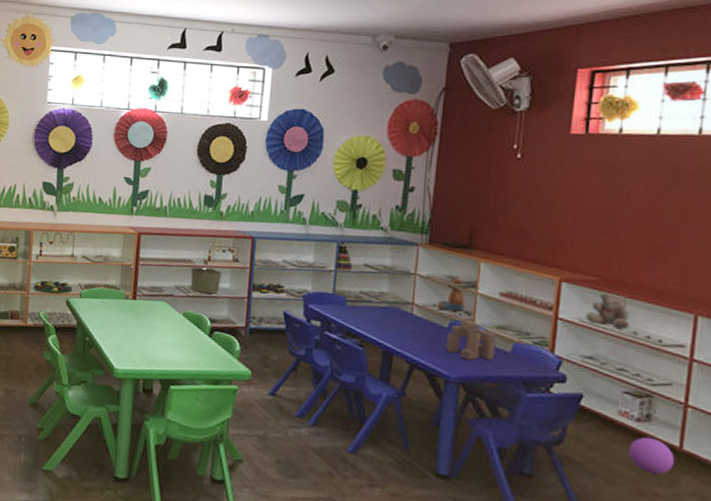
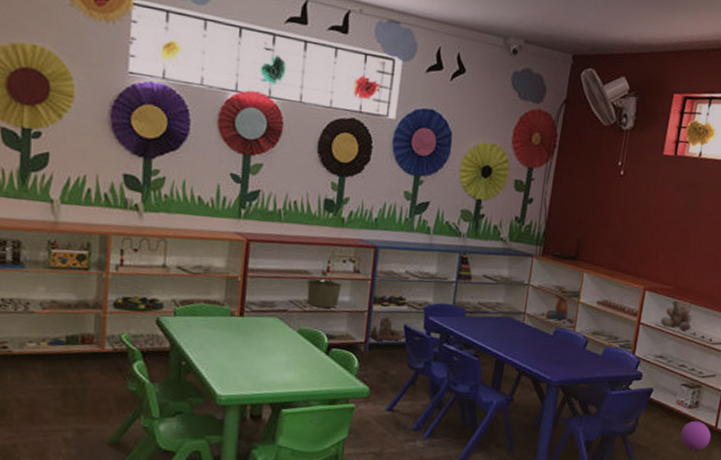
toy block set: none [248,303,283,328] -> present [368,317,403,342]
wooden blocks: present [446,318,497,361] -> none [550,326,592,365]

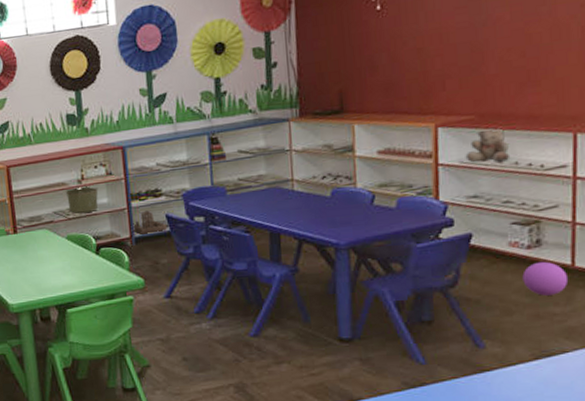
stuffed toy: present [546,285,570,320] -> none [317,142,345,181]

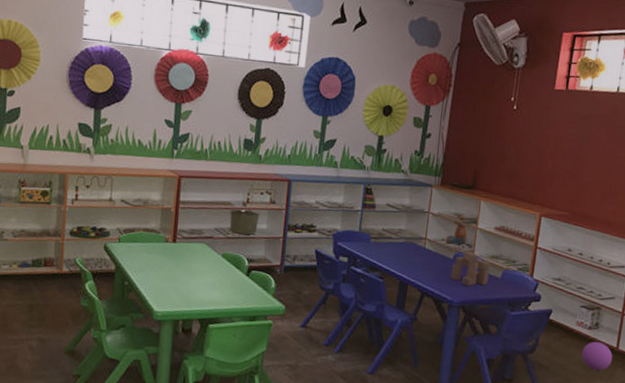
toy block set: present [132,210,167,235] -> none [283,243,314,265]
stuffed toy: none [317,142,345,181] -> present [445,212,468,244]
wooden blocks: none [330,184,381,224] -> present [450,250,491,286]
teddy bear: present [467,127,509,162] -> none [558,225,589,255]

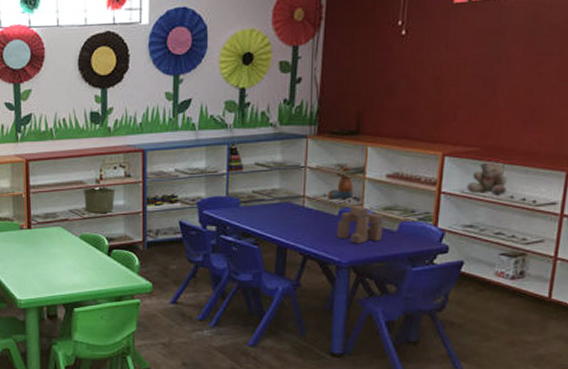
teddy bear: none [558,225,589,255] -> present [468,161,507,194]
ball: present [581,341,613,370] -> none [503,292,544,324]

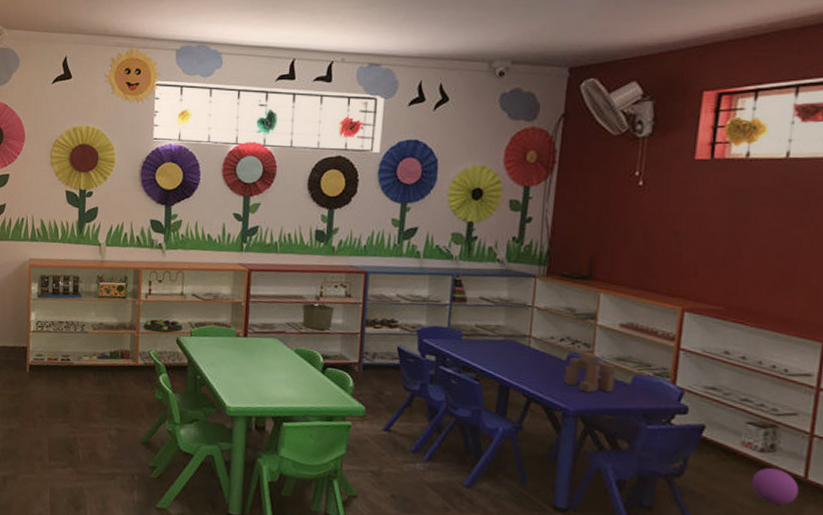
stuffed toy: present [328,162,354,200] -> none [556,306,585,344]
teddy bear: present [468,161,507,194] -> none [710,322,754,359]
ball: none [503,292,544,324] -> present [751,467,800,505]

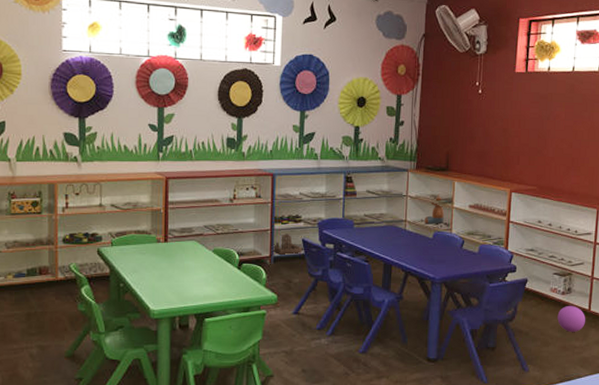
basket: present [302,304,335,330] -> none [218,206,247,229]
toy block set: none [362,339,397,363] -> present [272,233,302,255]
stuffed toy: none [556,306,585,344] -> present [424,193,445,225]
wooden blocks: present [564,351,616,393] -> none [431,229,468,263]

